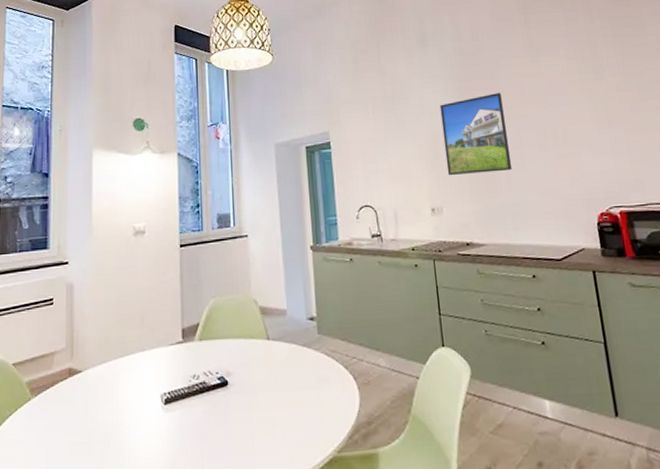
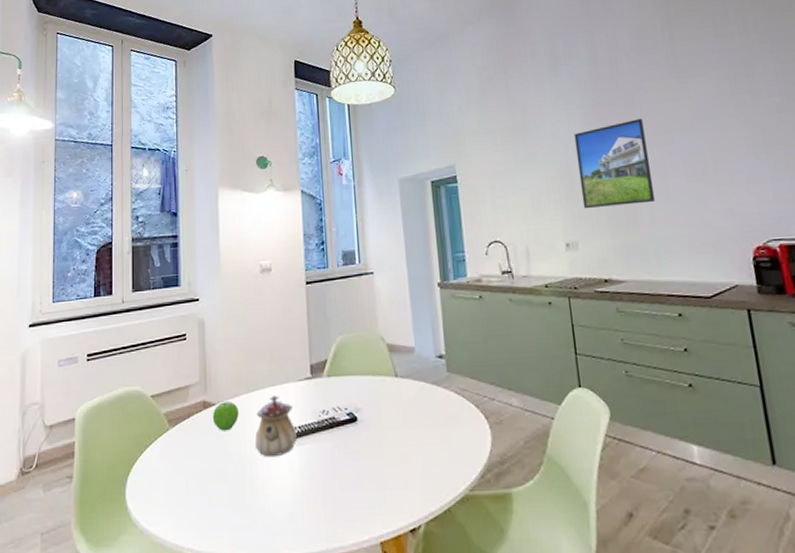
fruit: none [78,368,106,399] -> present [212,402,239,431]
teapot: none [122,360,166,425] -> present [254,395,297,457]

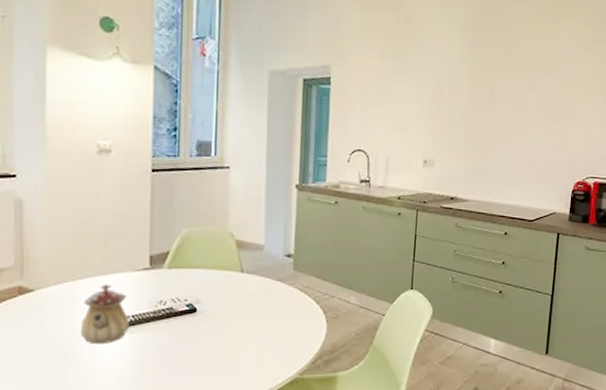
fruit: present [212,402,239,431] -> none [29,288,62,318]
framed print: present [574,119,656,209] -> none [446,49,514,132]

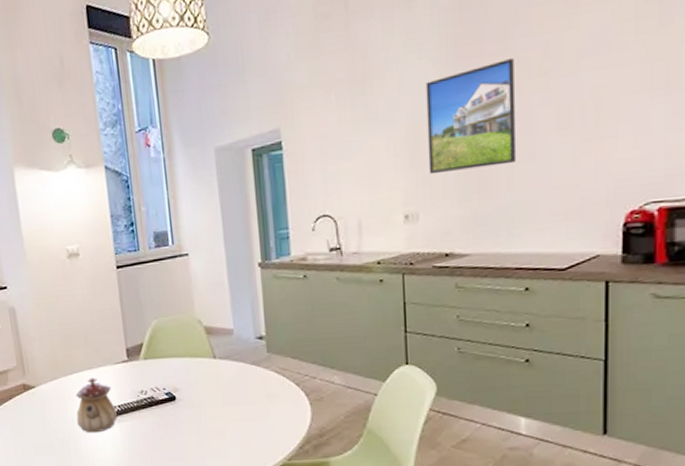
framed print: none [446,49,514,132] -> present [425,59,517,175]

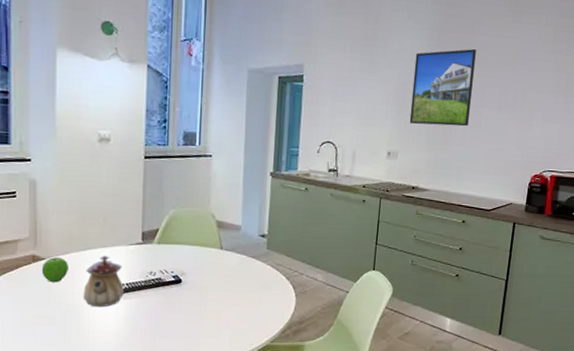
fruit: none [33,384,59,411] -> present [41,257,68,283]

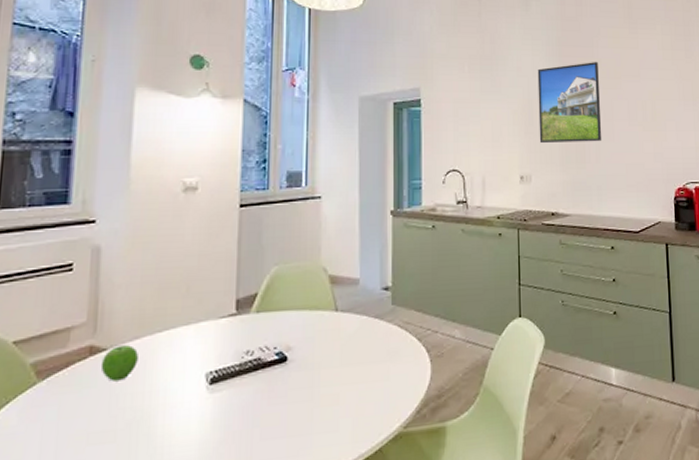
teapot: present [83,255,124,307] -> none [156,335,212,409]

